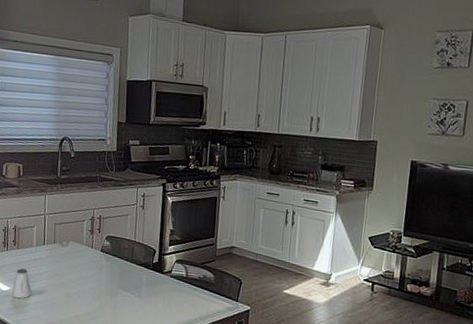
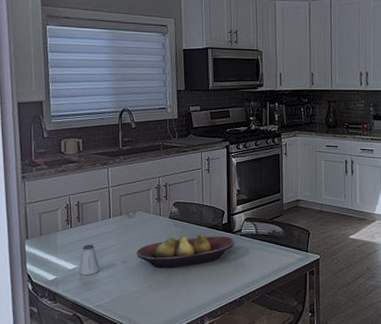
fruit bowl: none [66,270,164,302] -> present [136,233,235,269]

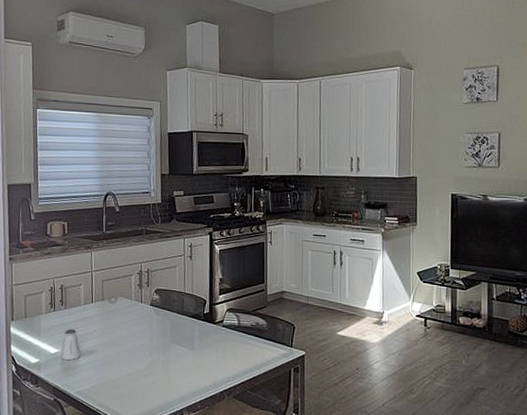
fruit bowl: present [136,233,235,269] -> none [117,322,216,358]

